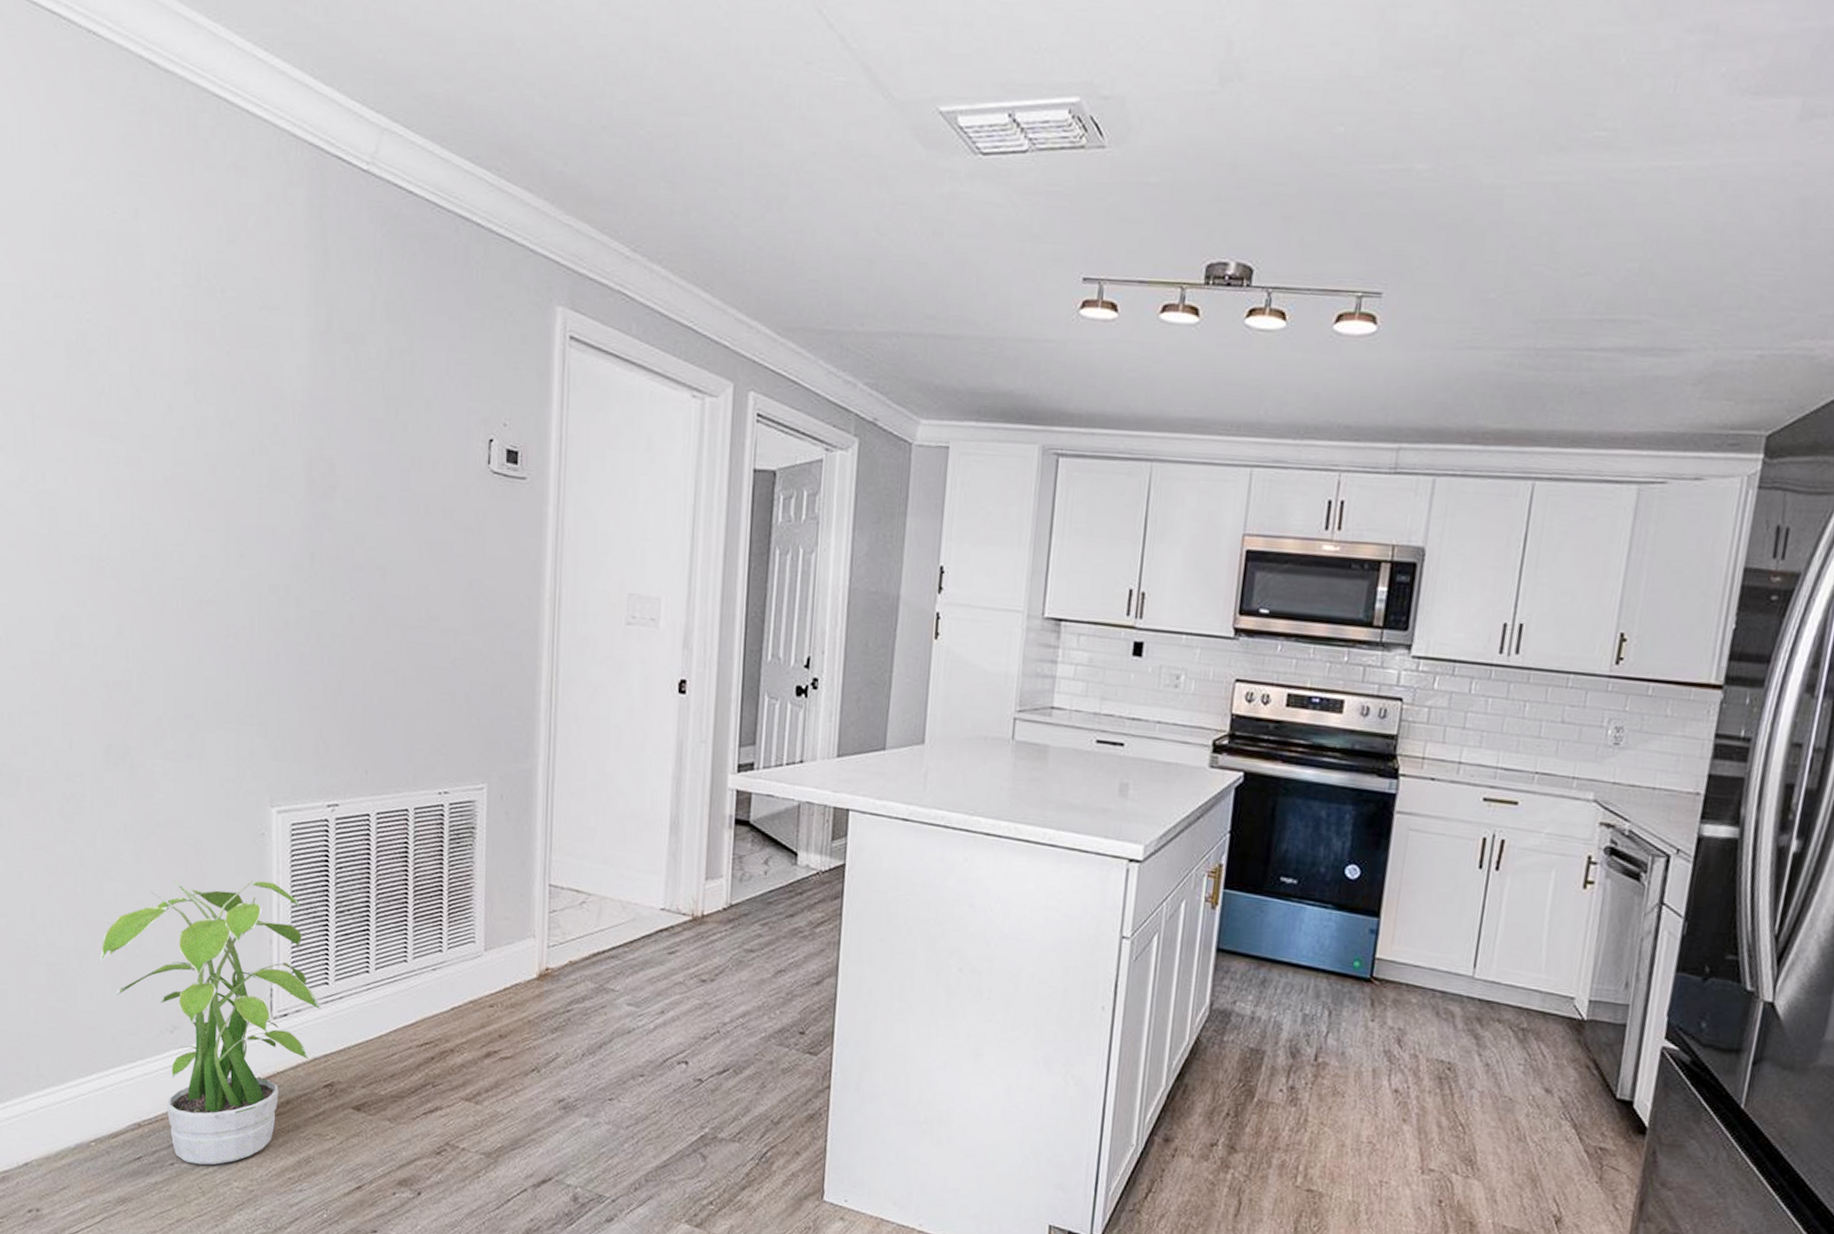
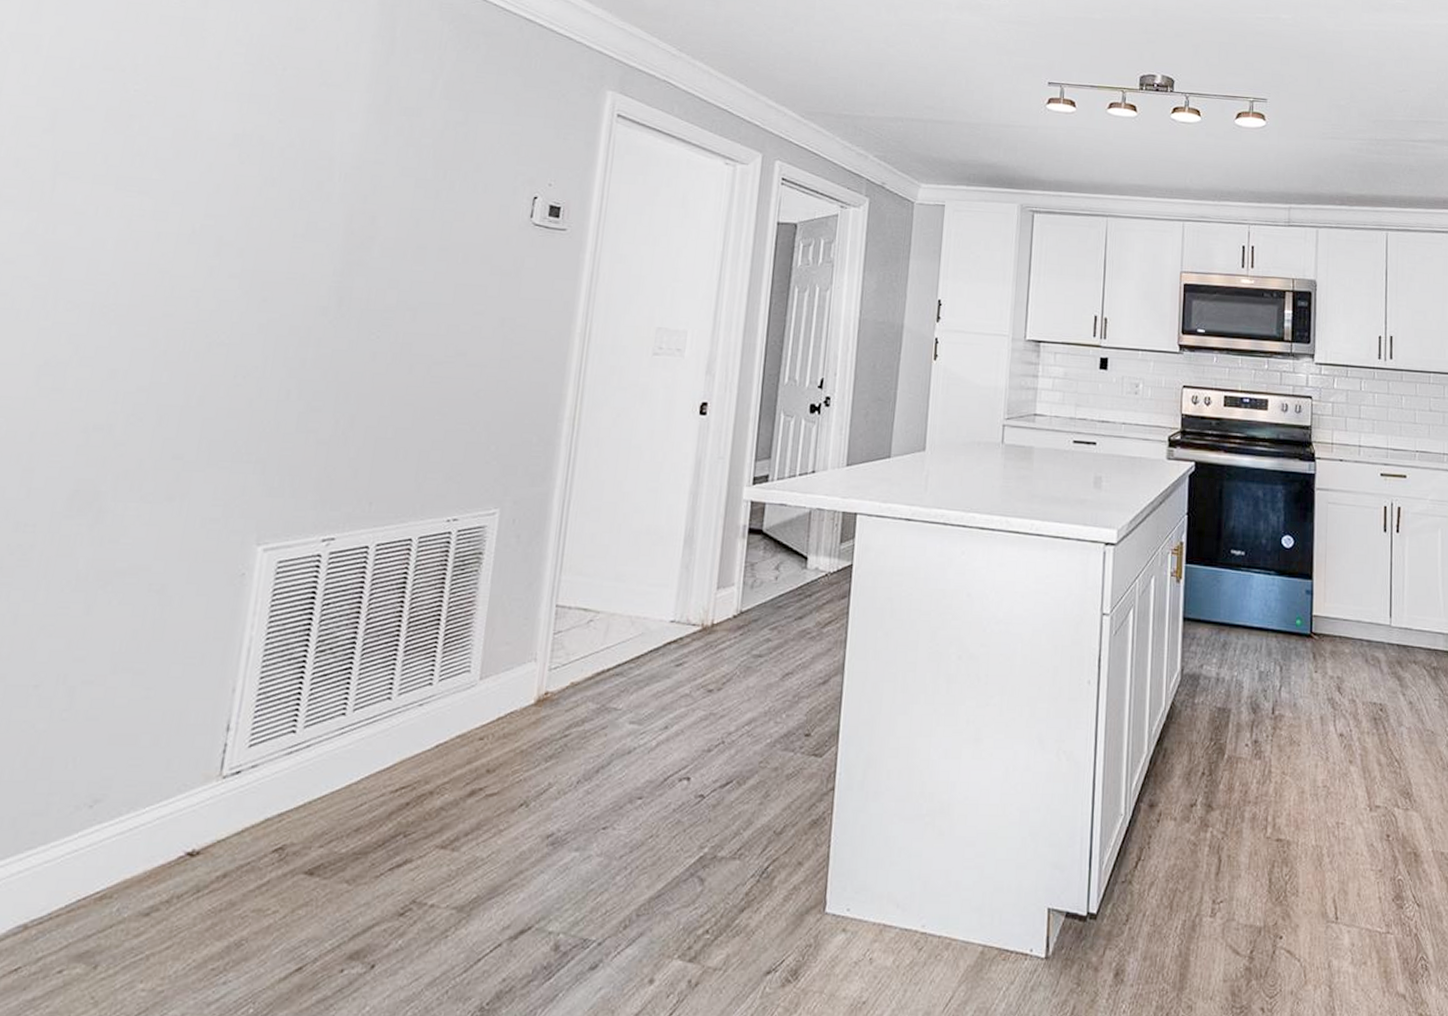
potted plant: present [99,880,321,1165] -> none [13,624,283,968]

